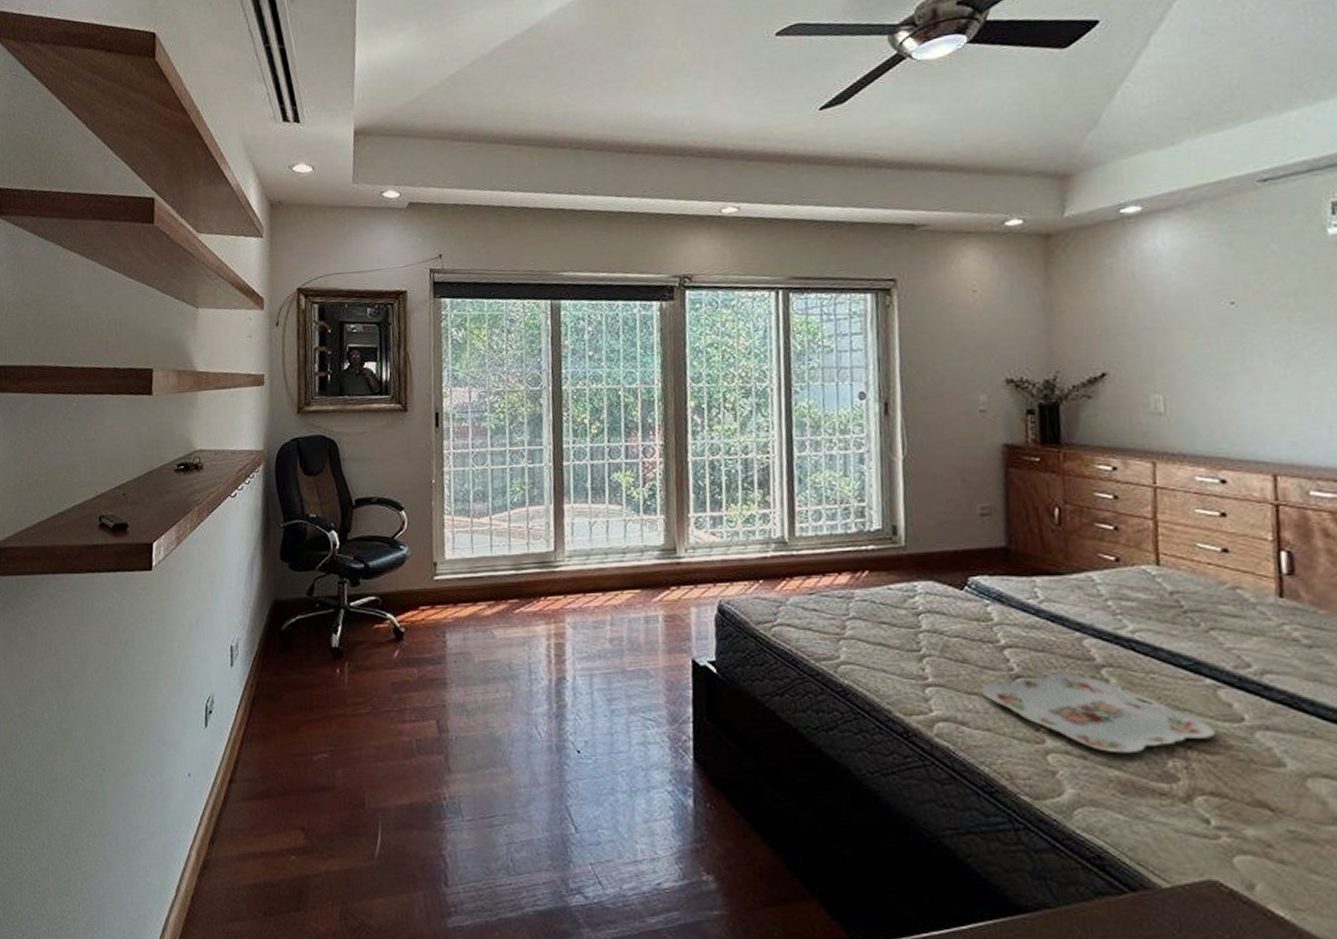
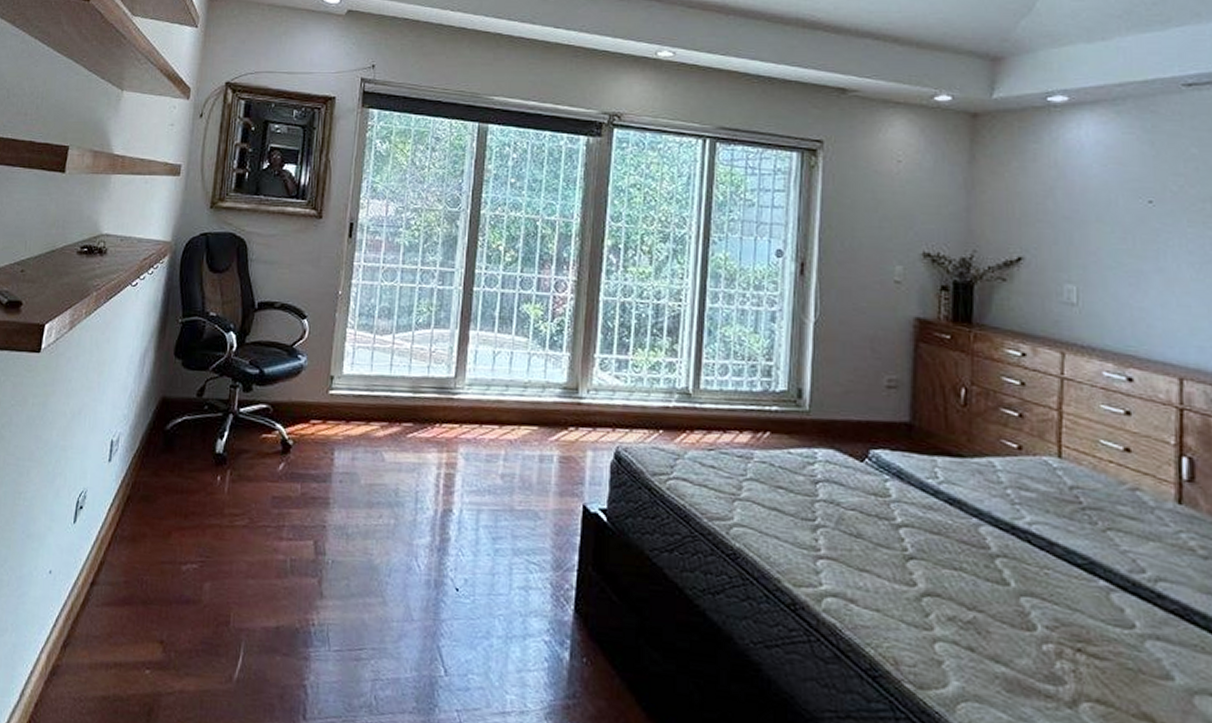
serving tray: present [981,673,1215,754] -> none [873,558,1105,651]

